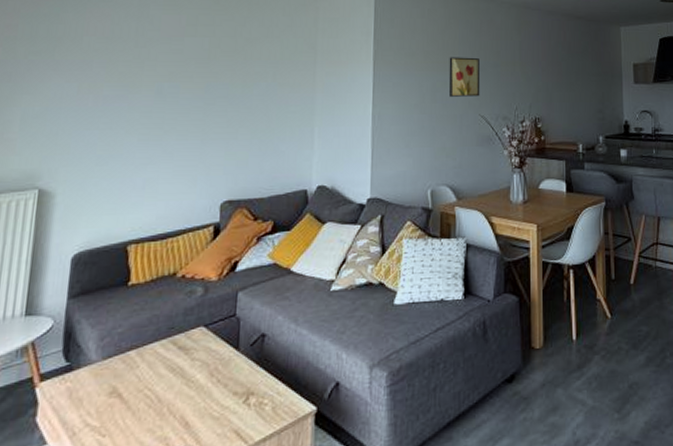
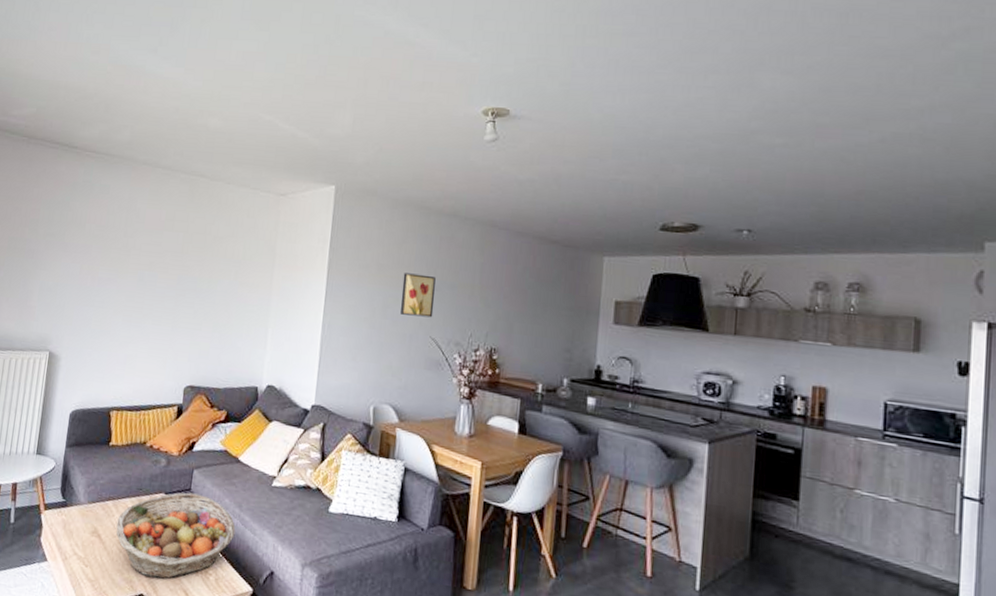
fruit basket: none [142,318,292,429] -> present [116,492,236,579]

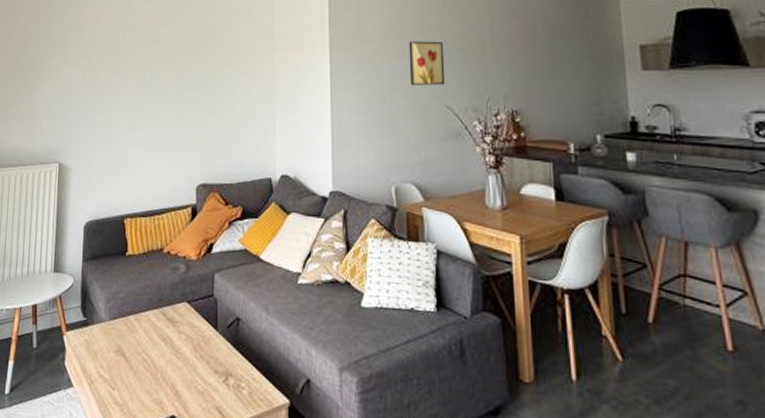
fruit basket: present [116,492,236,579] -> none [140,299,264,398]

